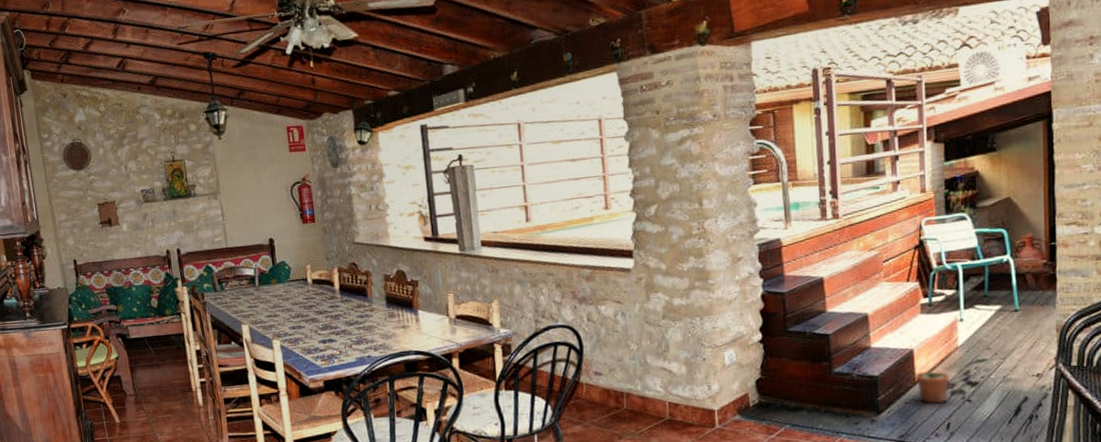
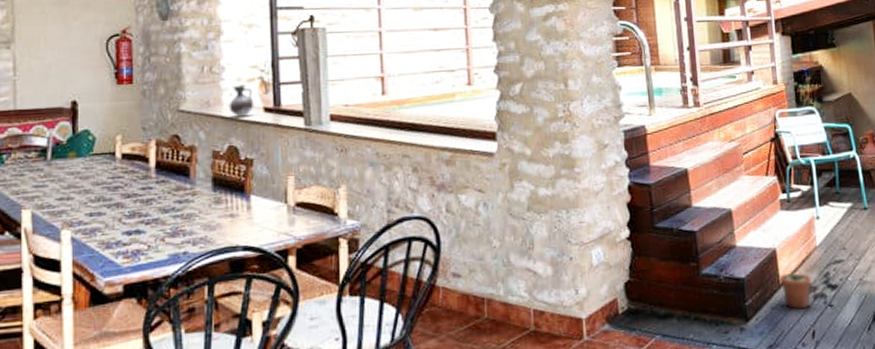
ceramic jug: none [394,218,416,246] -> present [229,84,254,117]

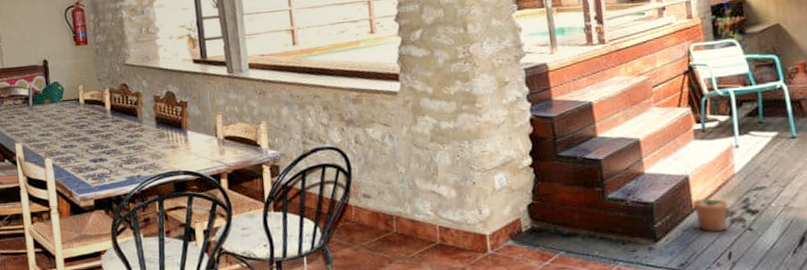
ceramic jug: present [229,84,254,117] -> none [164,41,185,68]

